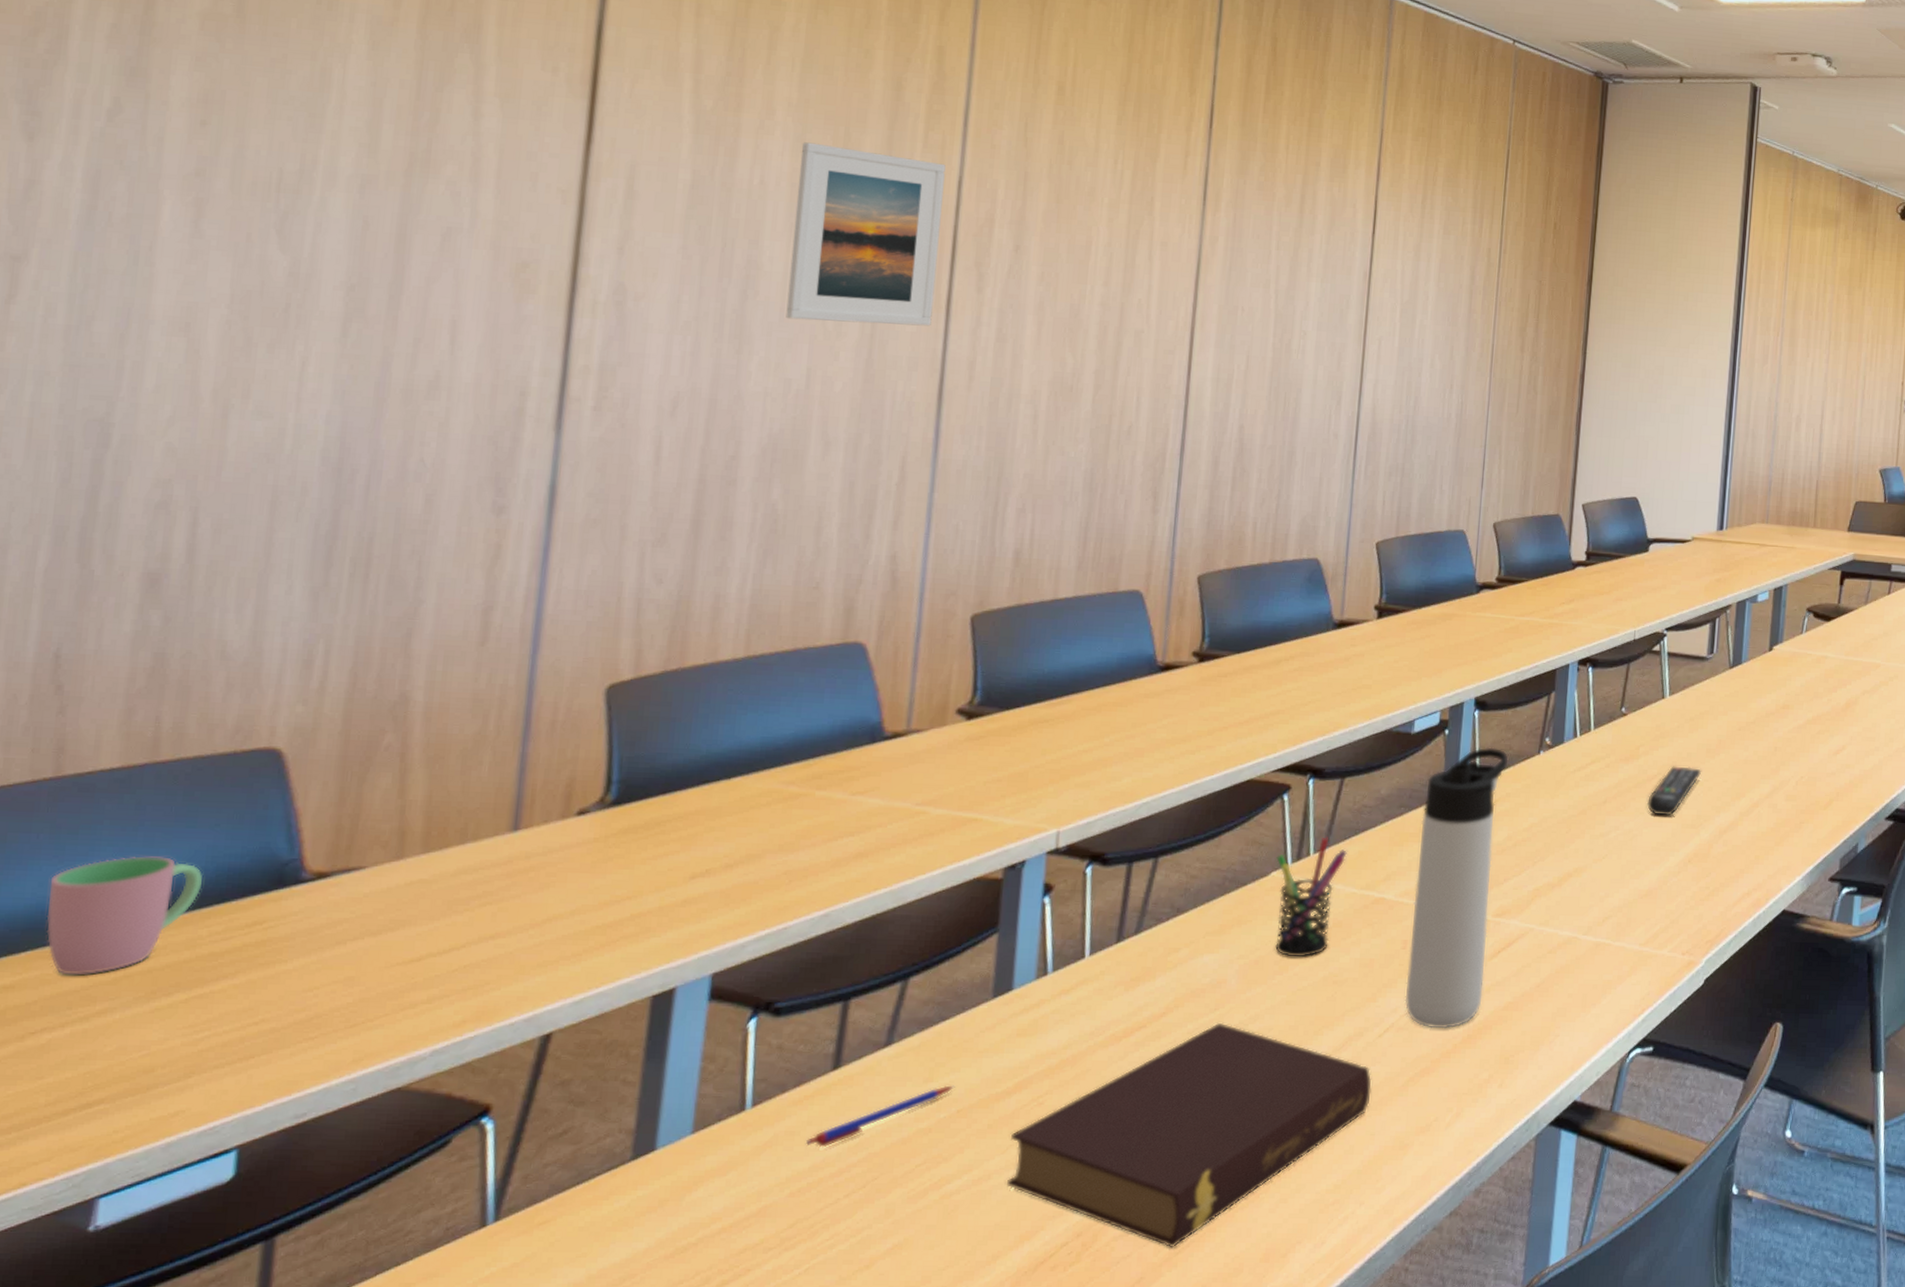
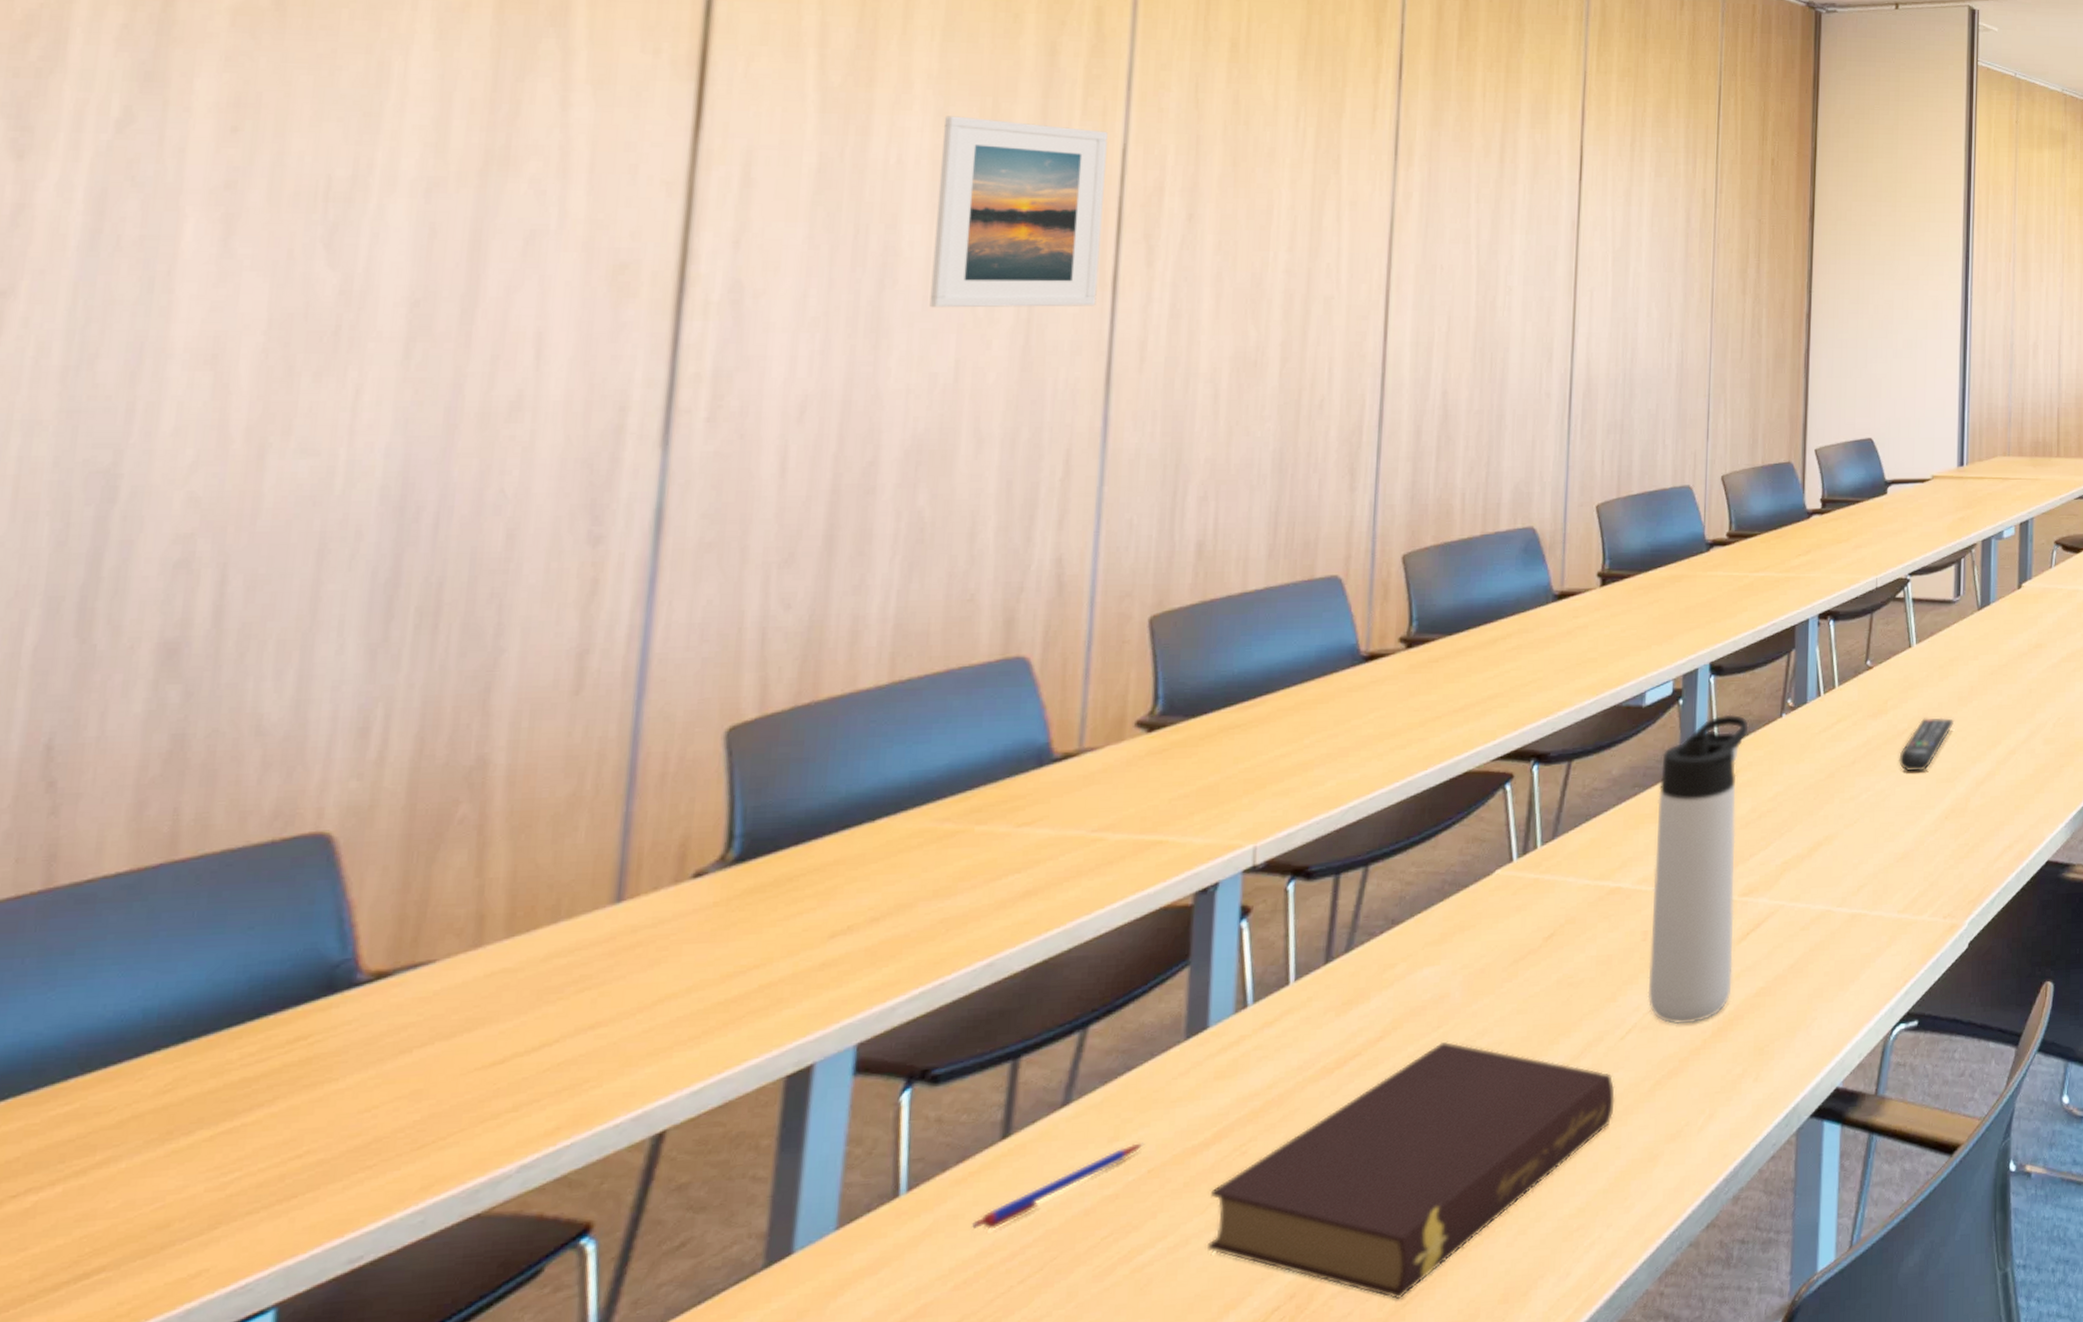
cup: present [46,856,202,976] -> none [32,971,232,1123]
pen holder: present [1275,837,1347,958] -> none [1500,826,1578,962]

